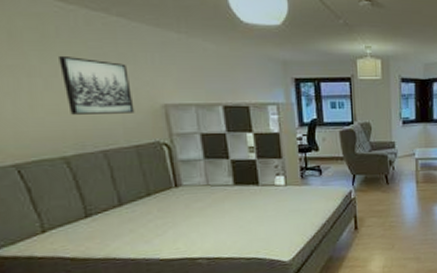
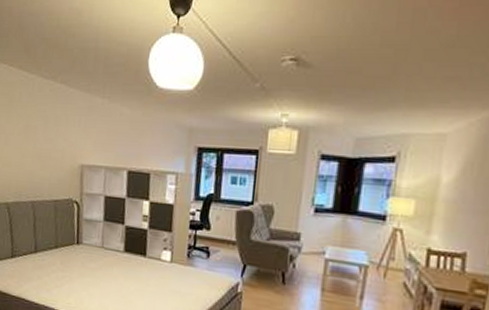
wall art: present [59,55,135,115] -> none [16,116,60,171]

